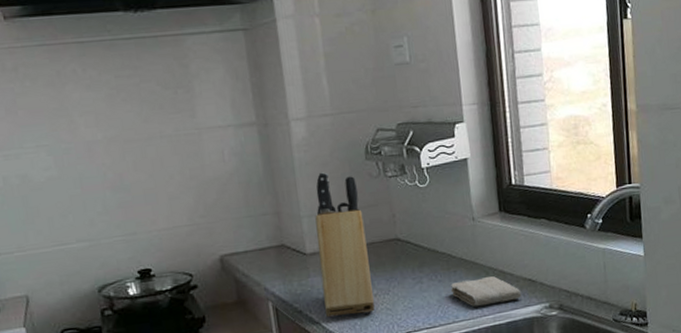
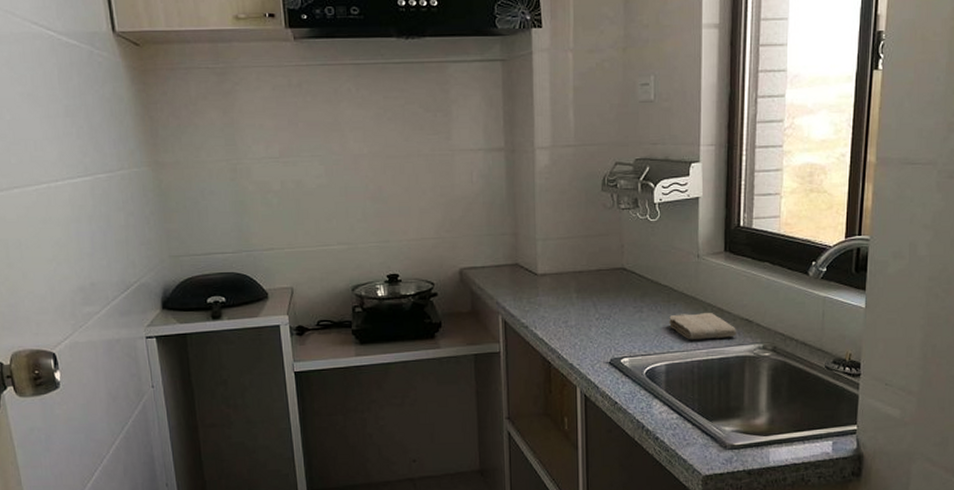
knife block: present [315,172,375,318] -> none [548,199,595,336]

